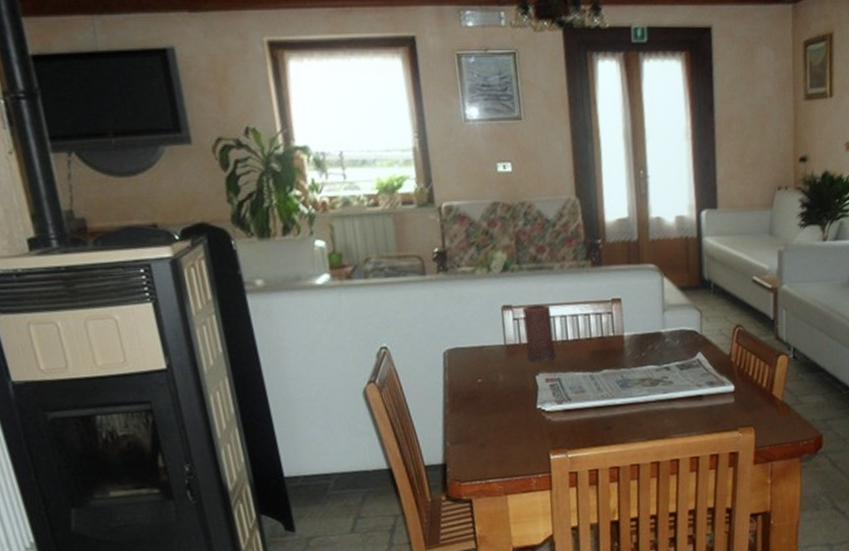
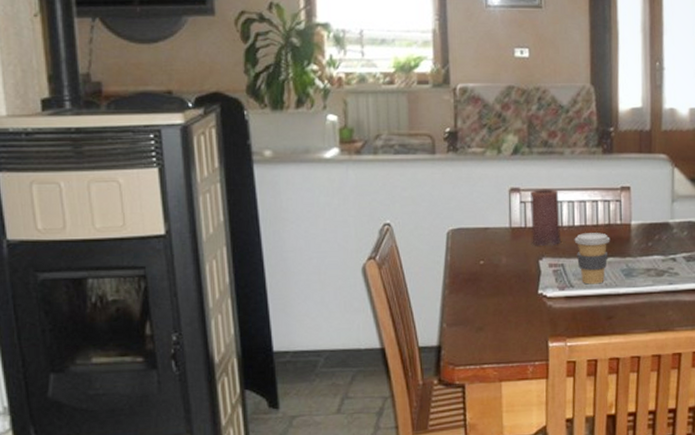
coffee cup: none [568,345,604,397] -> present [574,233,611,285]

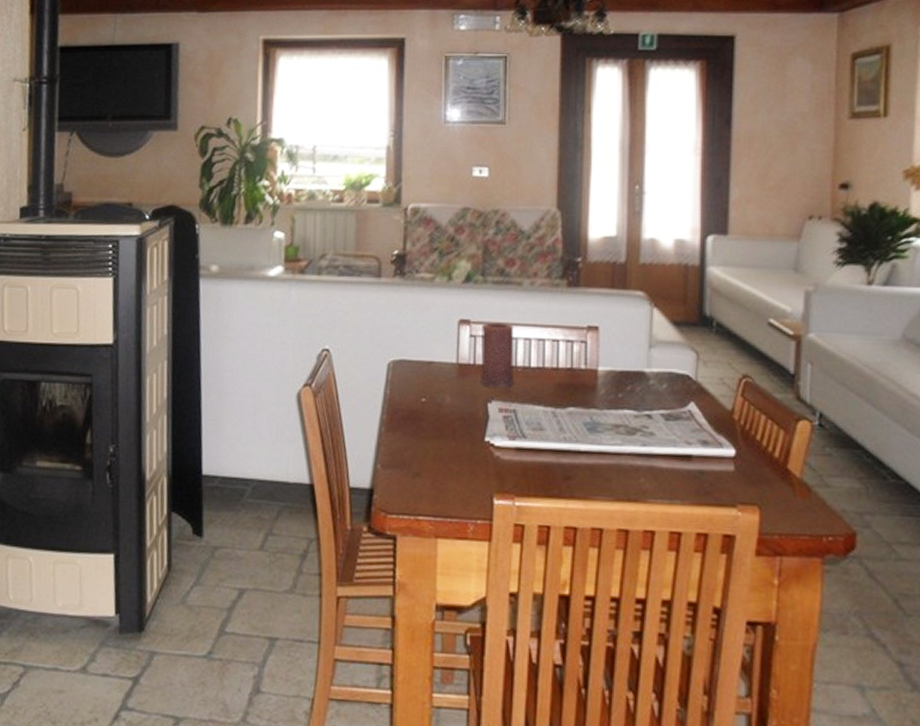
coffee cup: present [574,233,611,285] -> none [529,376,572,437]

